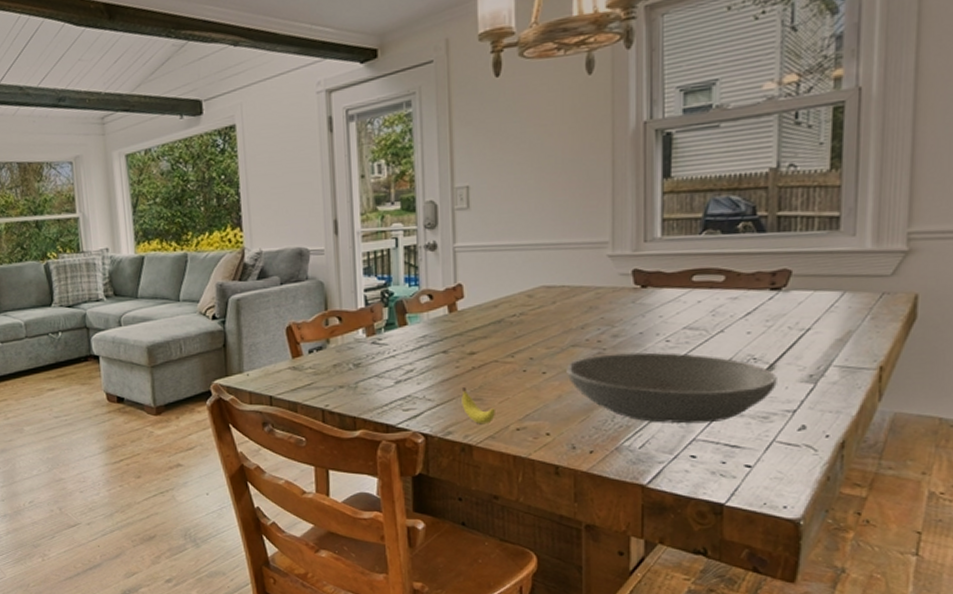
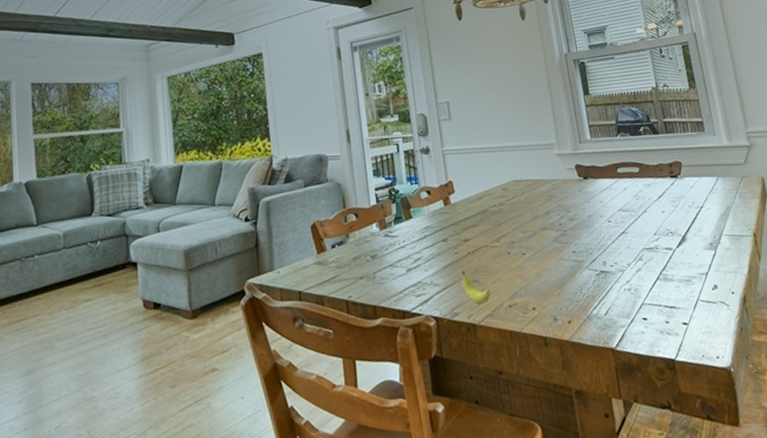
bowl: present [566,352,777,424] -> none [540,231,691,292]

